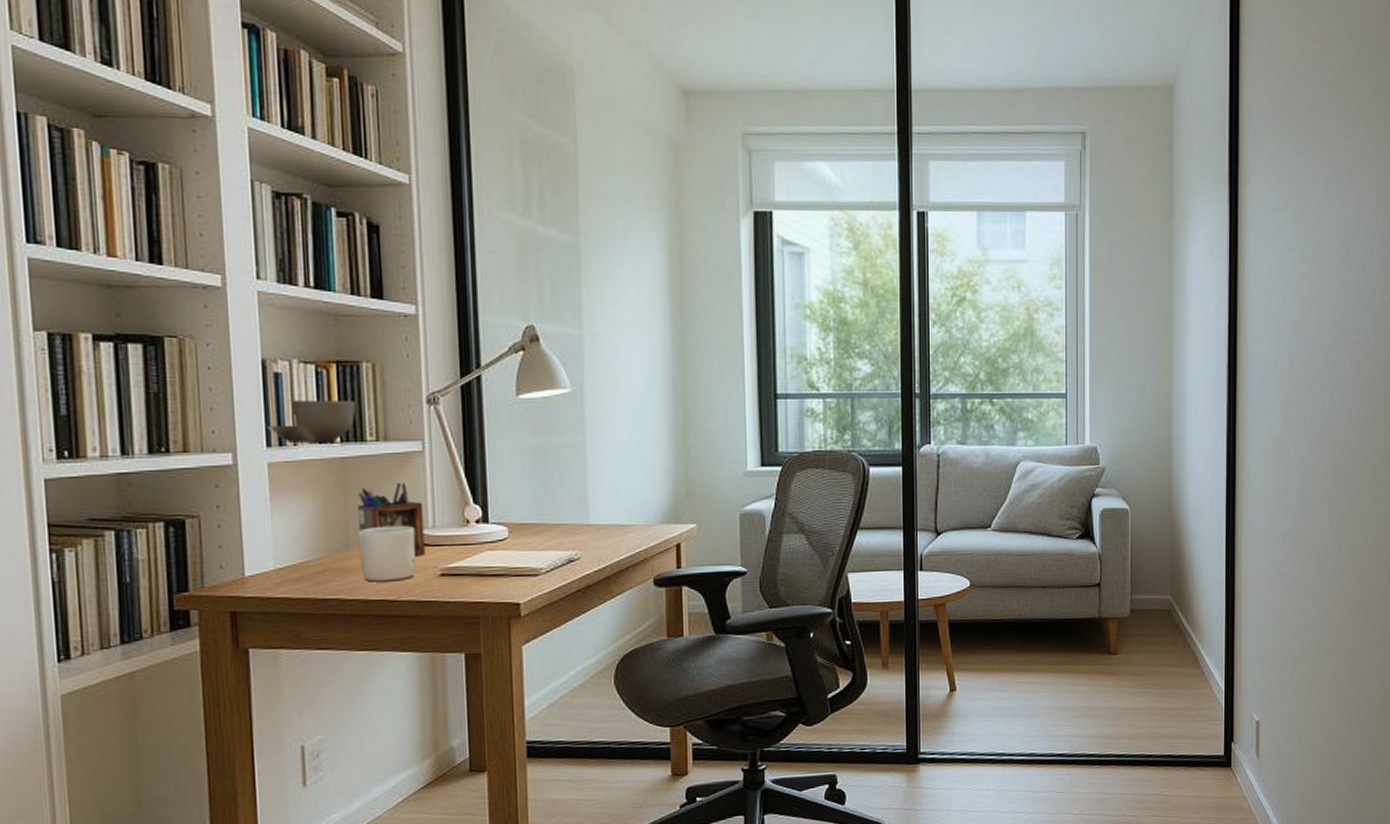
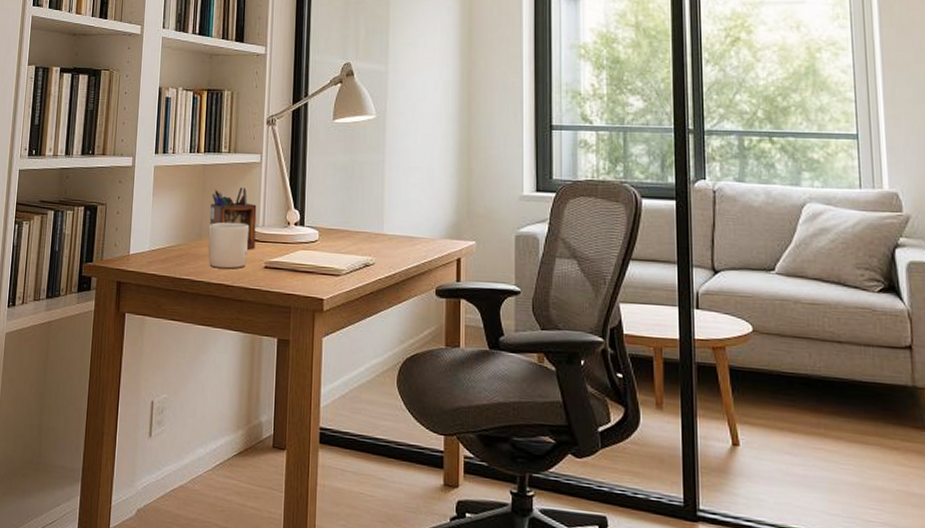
bowl: present [267,399,356,444] -> none [157,118,218,153]

